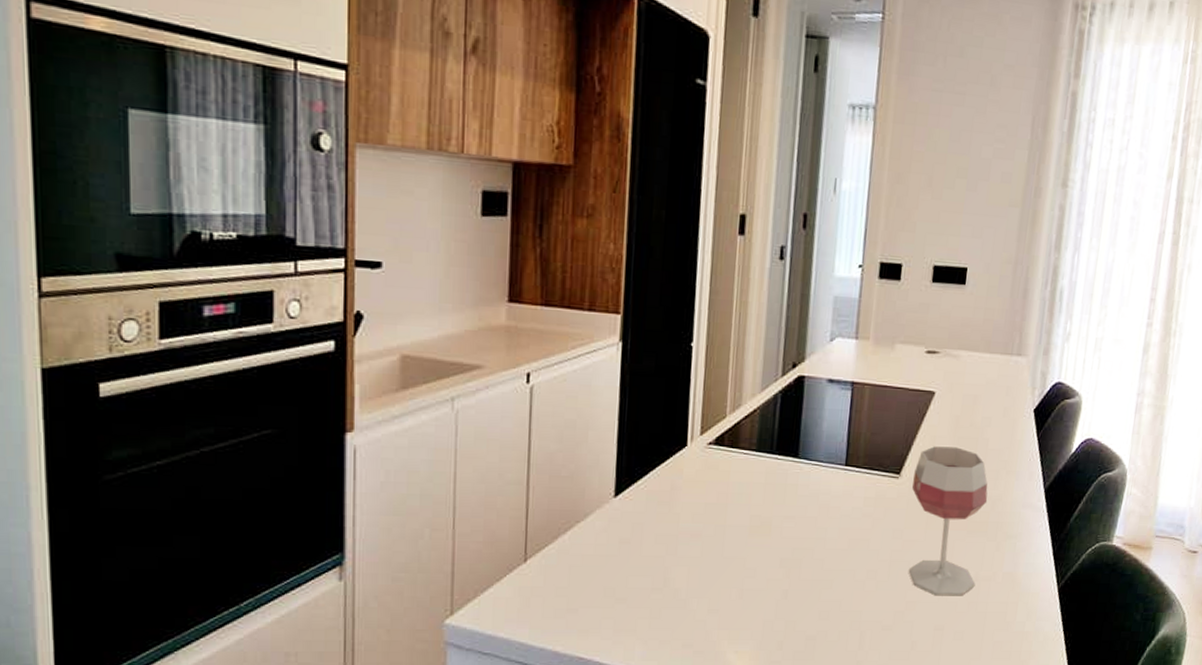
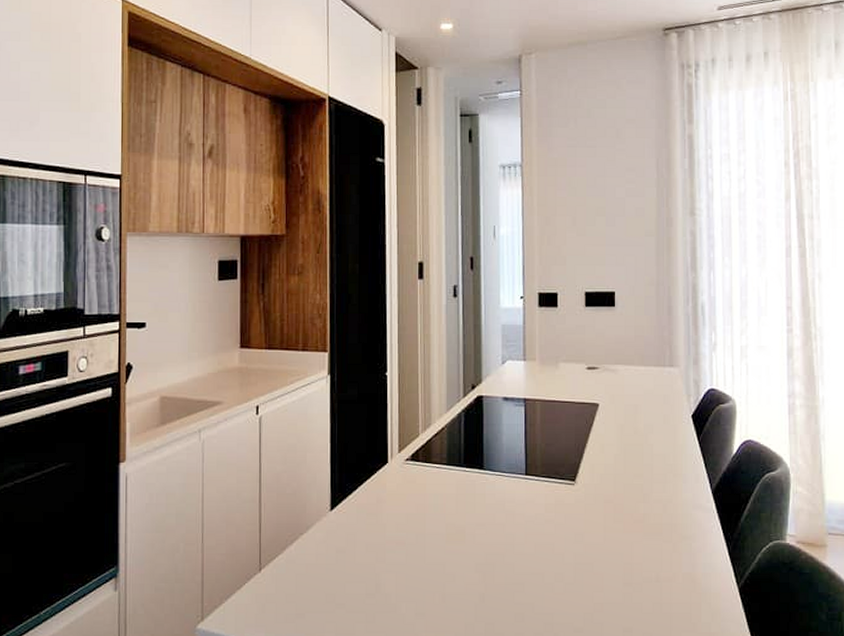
wineglass: present [908,446,988,596] -> none [588,454,659,598]

